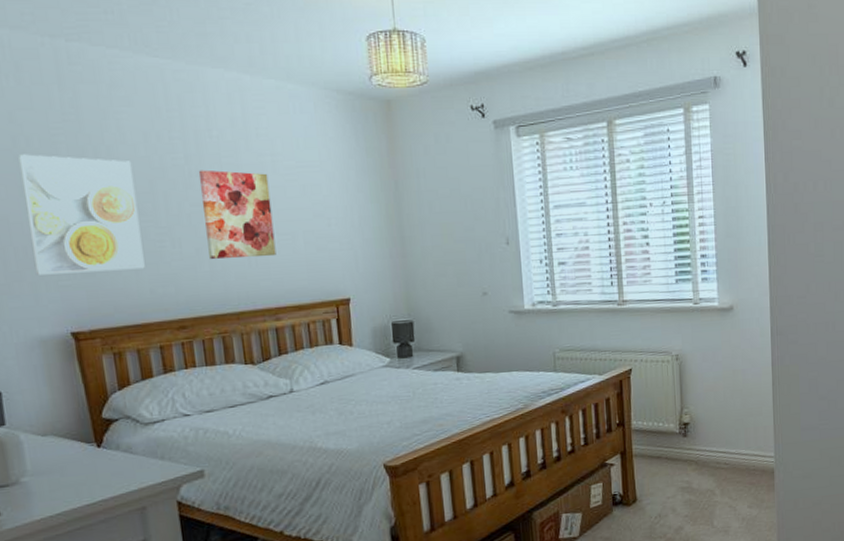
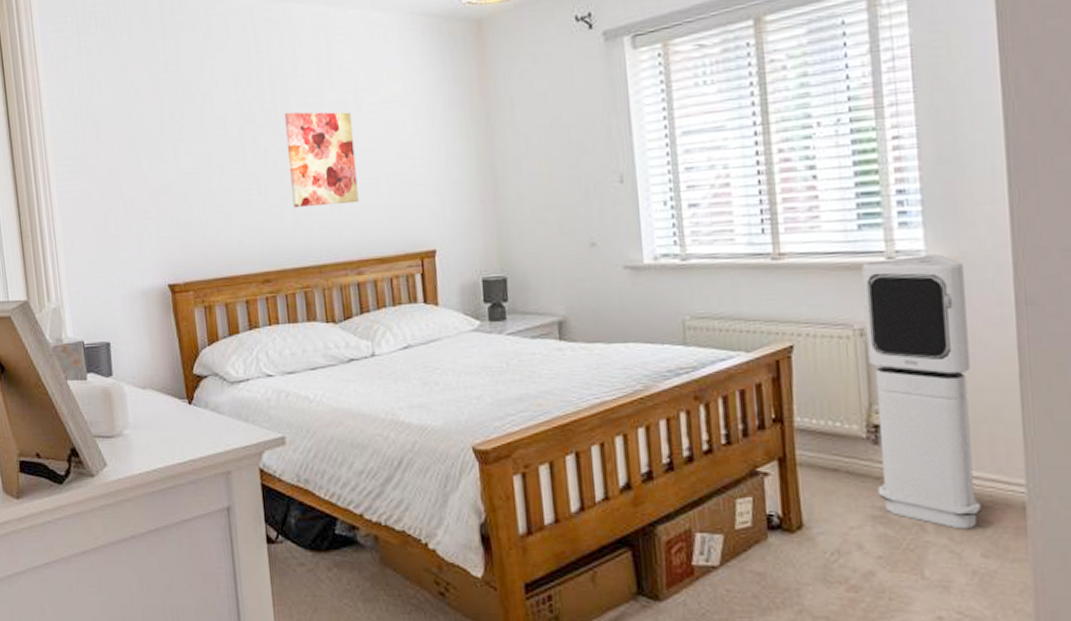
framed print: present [18,154,145,275] -> none [129,106,234,227]
air purifier: none [678,301,748,491] -> present [861,254,981,530]

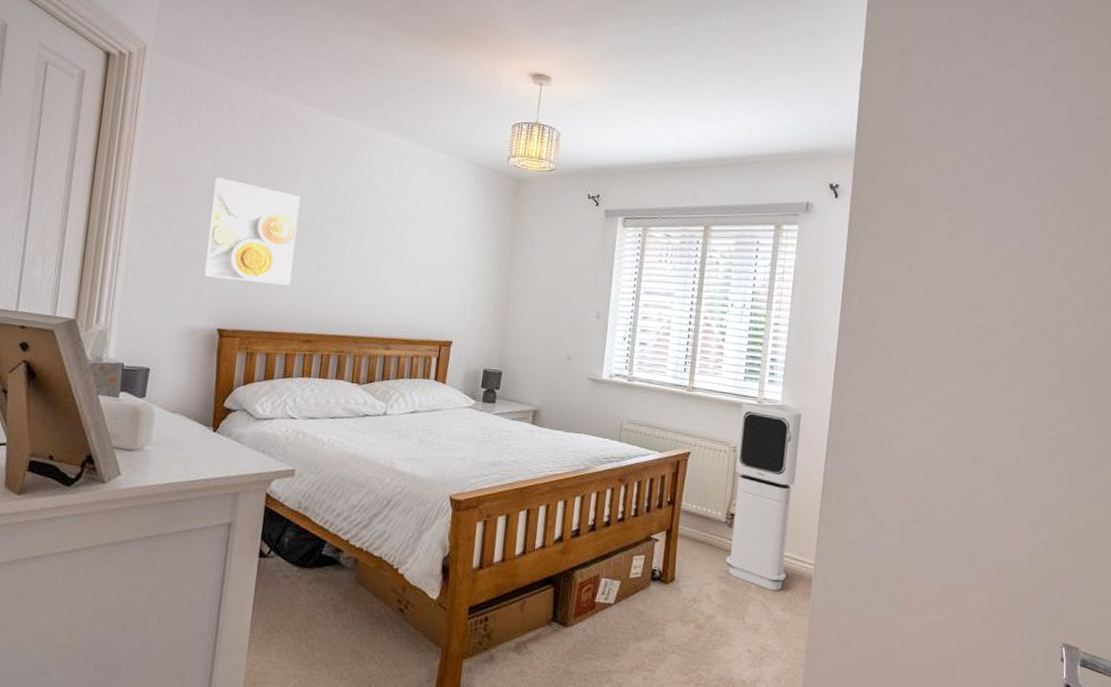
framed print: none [129,106,234,227] -> present [203,177,301,286]
wall art: present [284,112,359,207] -> none [344,212,407,294]

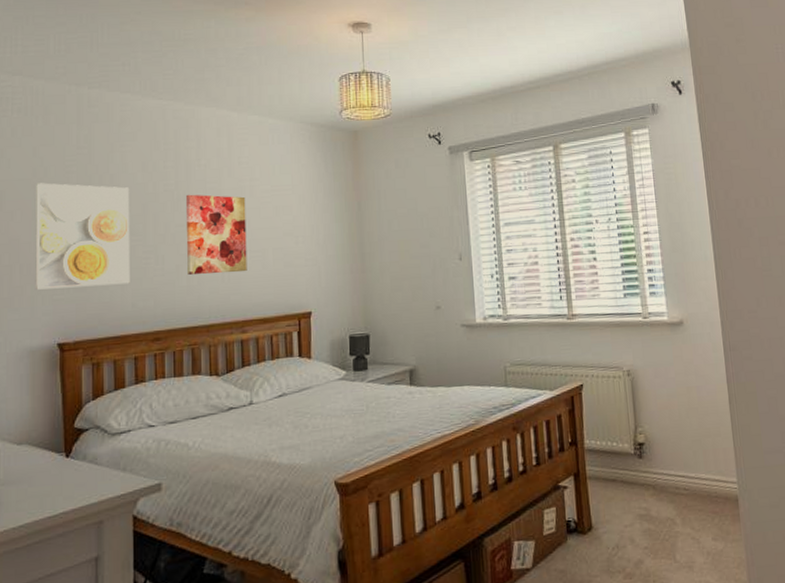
wall art: none [344,212,407,294] -> present [185,194,247,275]
air purifier: present [725,403,801,591] -> none [627,315,711,521]

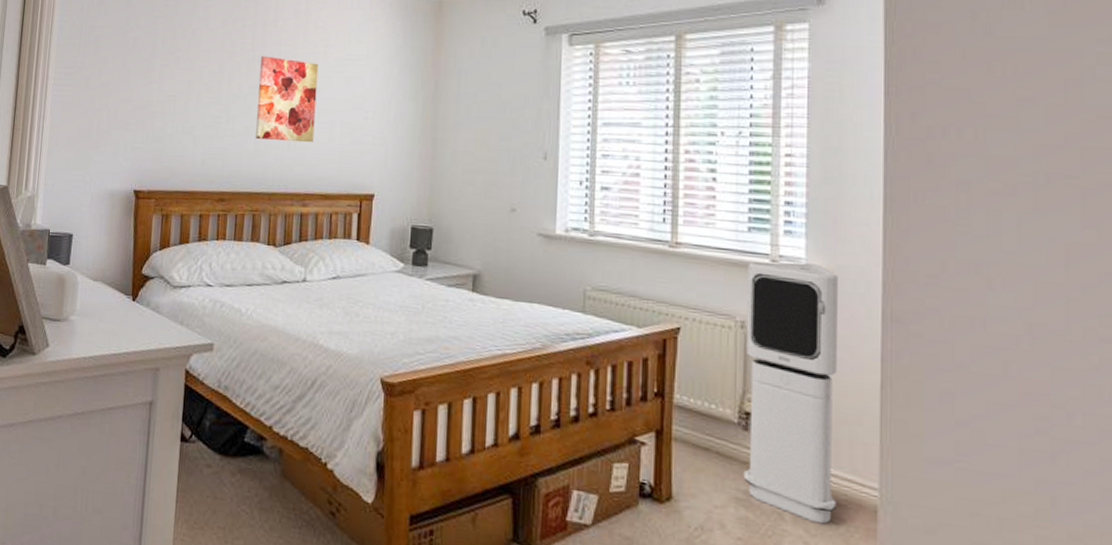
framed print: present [35,183,130,290] -> none [119,31,209,141]
air purifier: none [627,315,711,521] -> present [743,261,838,524]

